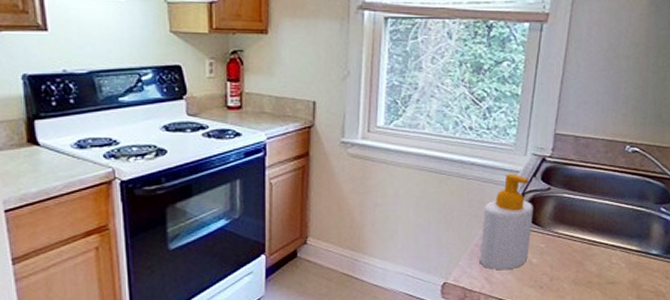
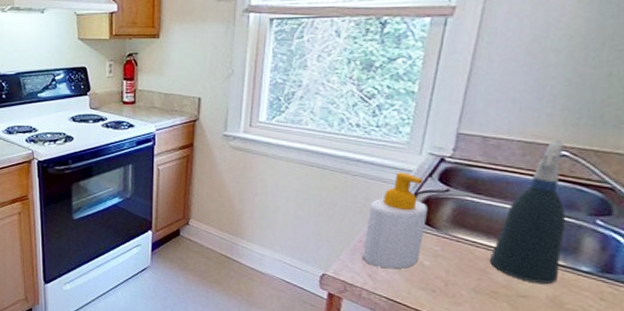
spray bottle: none [585,137,640,269] -> present [490,140,567,284]

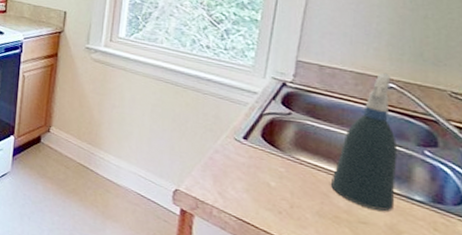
soap bottle: present [362,172,429,269] -> none [213,93,273,188]

